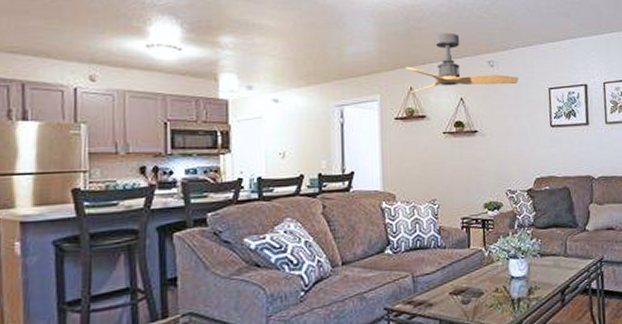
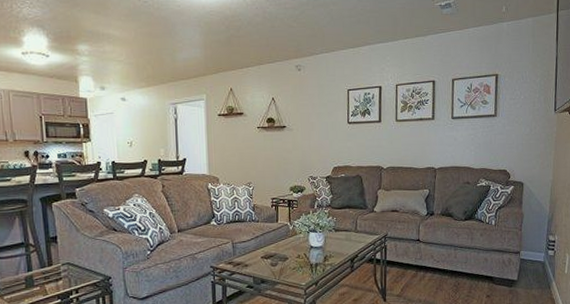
ceiling fan: present [406,32,519,93] -> none [227,40,322,93]

